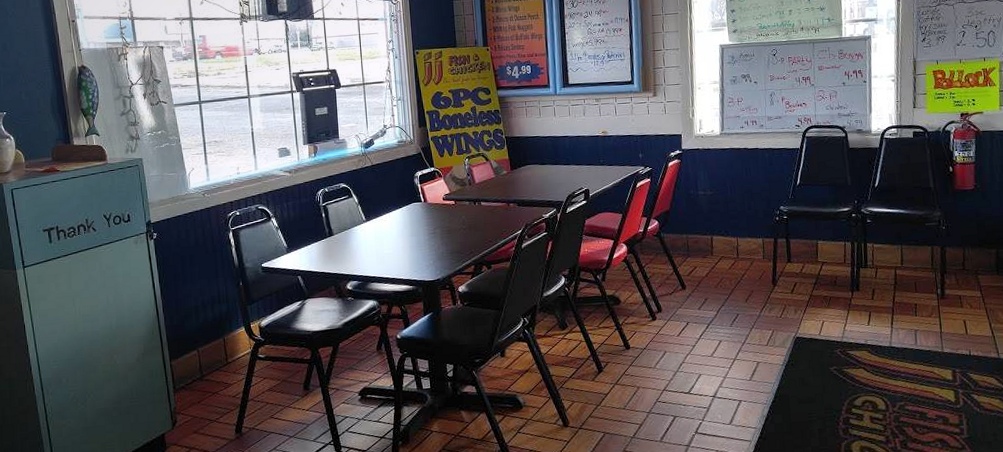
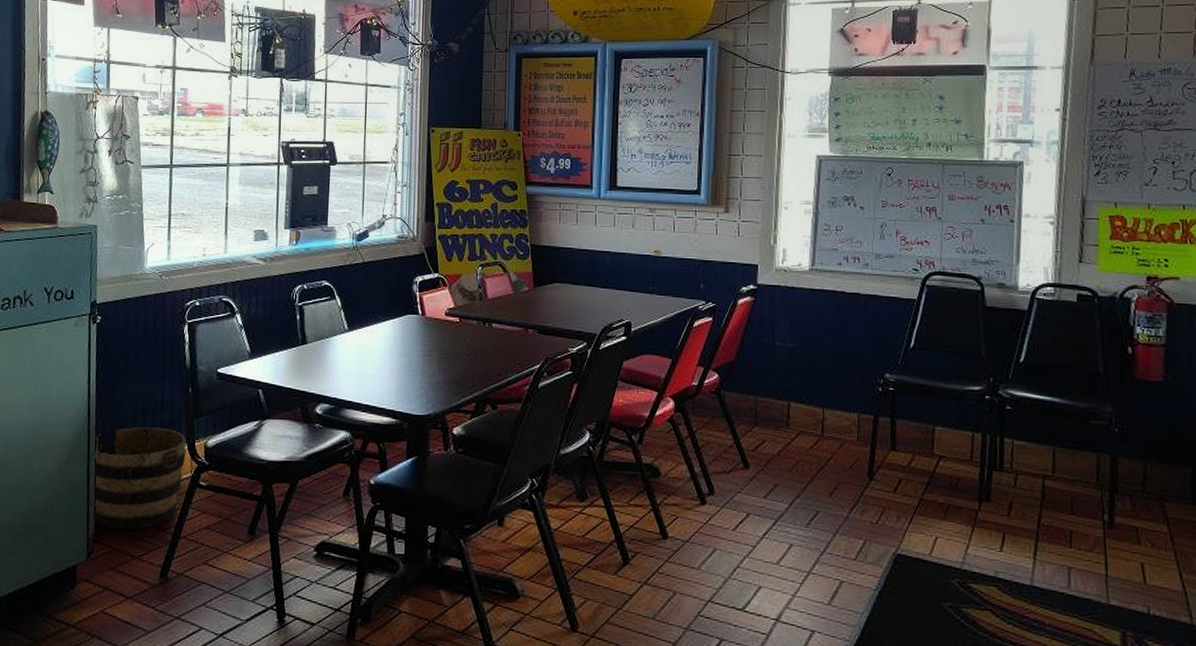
bucket: none [166,316,244,402] -> present [92,427,186,531]

